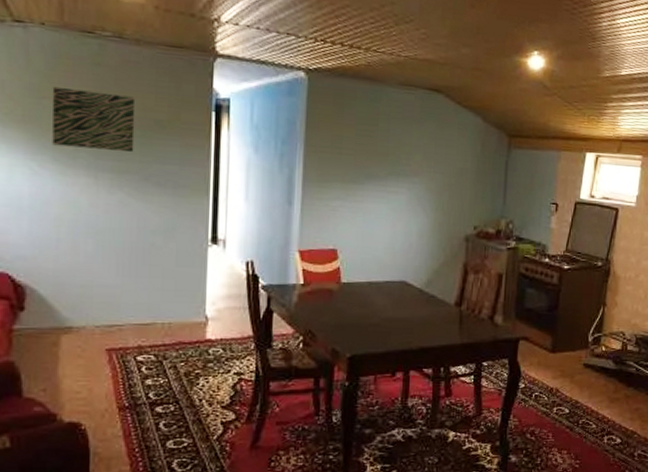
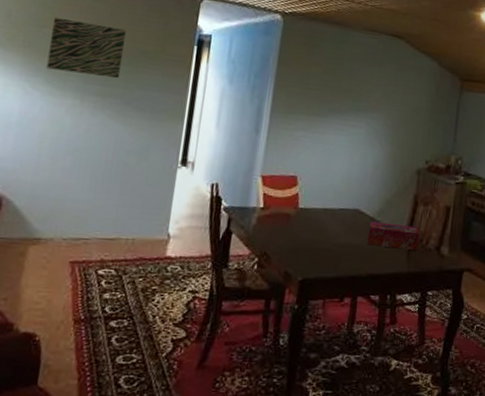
tissue box: none [416,293,471,321] -> present [367,221,420,250]

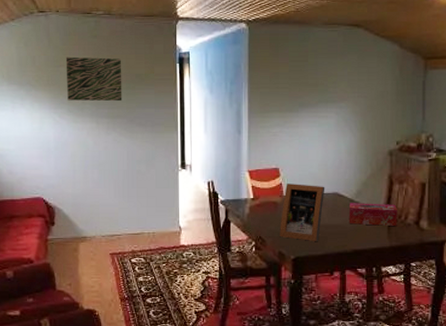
picture frame: none [288,194,346,262] -> present [280,184,325,241]

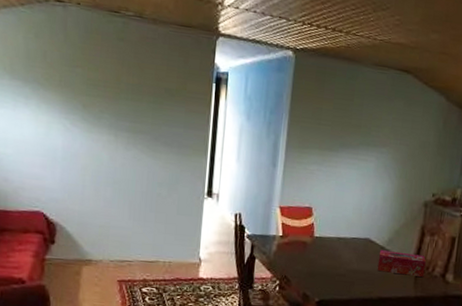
wall art: present [65,56,123,102] -> none [82,57,151,116]
picture frame: present [280,184,325,241] -> none [306,224,358,286]

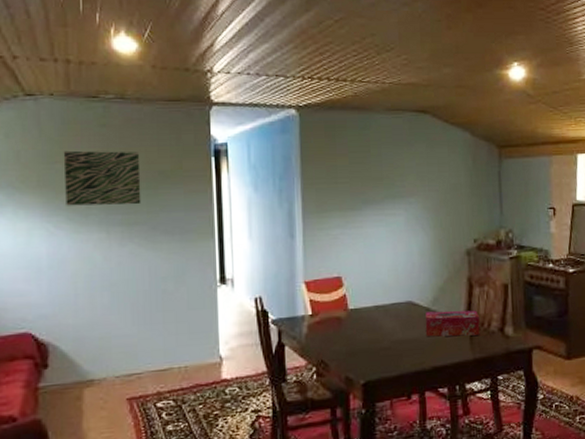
wall art: none [82,57,151,116] -> present [63,150,141,206]

